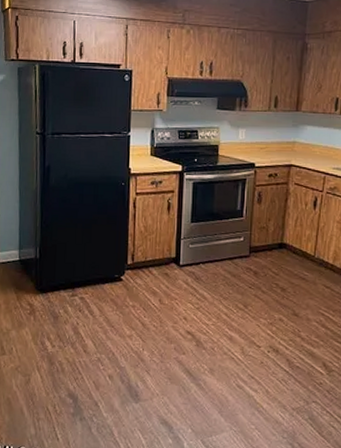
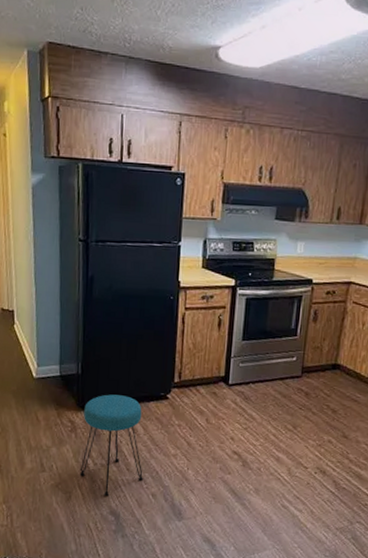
stool: none [38,277,100,379] -> present [79,394,143,497]

